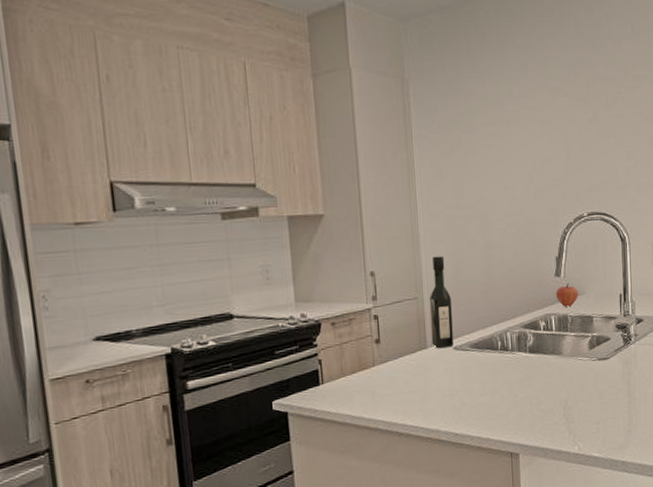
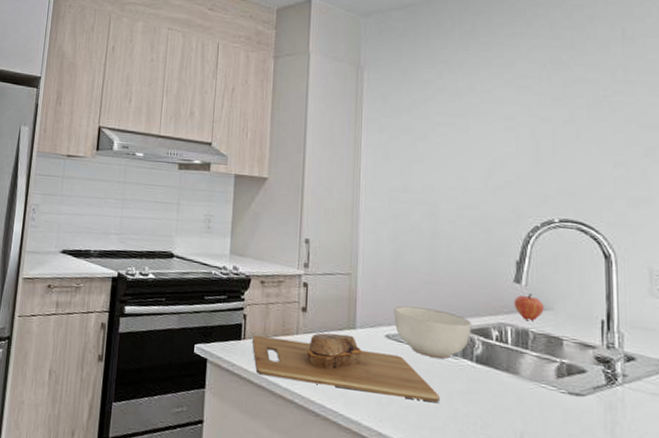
cutting board: none [331,355,503,413] -> present [252,333,440,402]
bottle: present [429,256,454,348] -> none [361,235,389,334]
bowl: none [458,314,524,358] -> present [394,305,472,359]

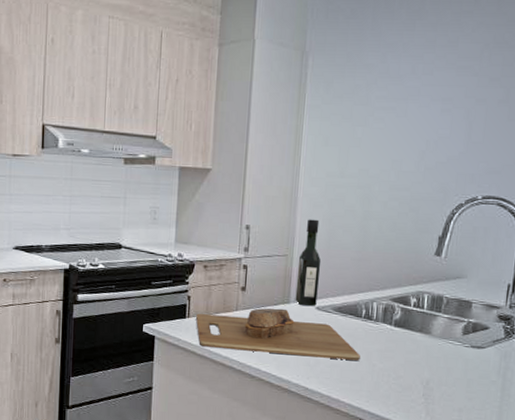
bottle: none [361,235,389,334] -> present [295,219,321,306]
bowl: present [394,305,472,359] -> none [324,281,394,324]
fruit: present [513,292,544,321] -> none [432,264,460,288]

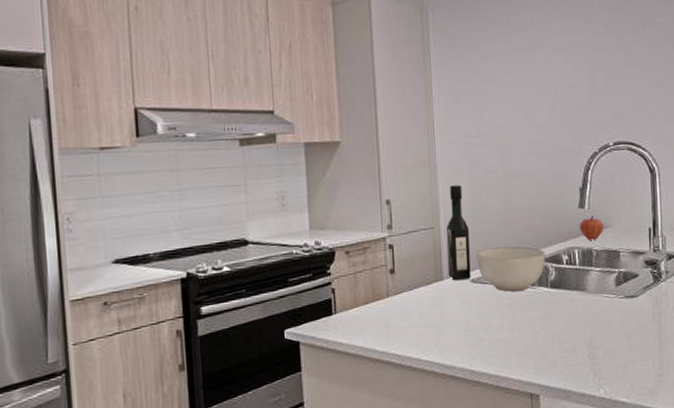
cutting board: present [196,308,360,361] -> none [344,287,522,345]
bowl: none [324,281,394,324] -> present [476,246,546,292]
fruit: none [432,264,460,288] -> present [579,215,604,240]

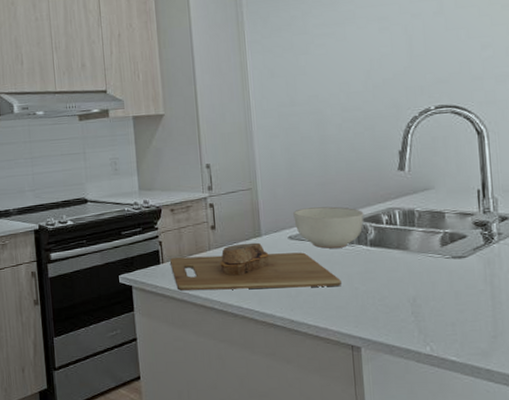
cutting board: none [344,287,522,345] -> present [170,242,341,291]
bottle: present [445,185,471,280] -> none [263,150,288,237]
fruit: present [579,215,604,240] -> none [399,177,427,202]

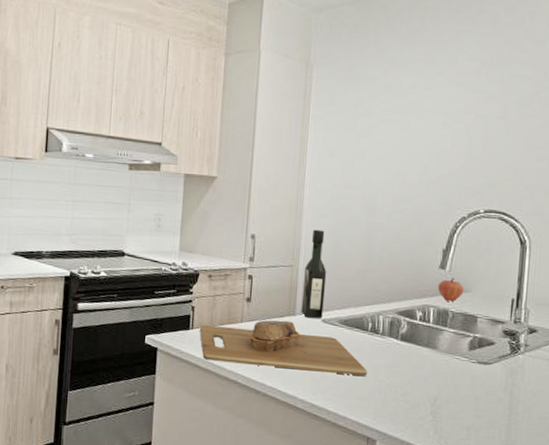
bottle: none [263,150,288,237] -> present [301,229,327,318]
bowl: present [293,206,364,249] -> none [330,293,400,338]
fruit: none [399,177,427,202] -> present [437,277,464,302]

